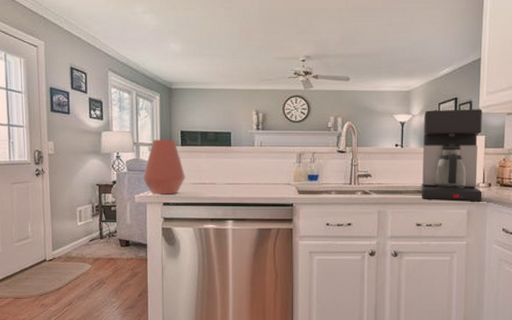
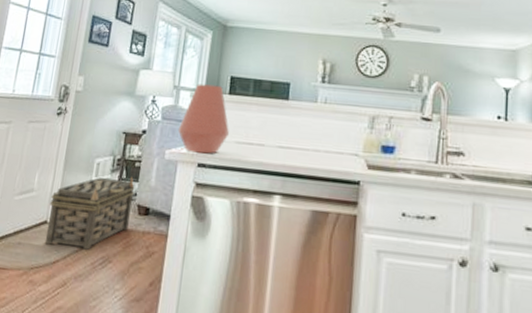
basket: none [45,218,114,277] -> present [44,176,135,250]

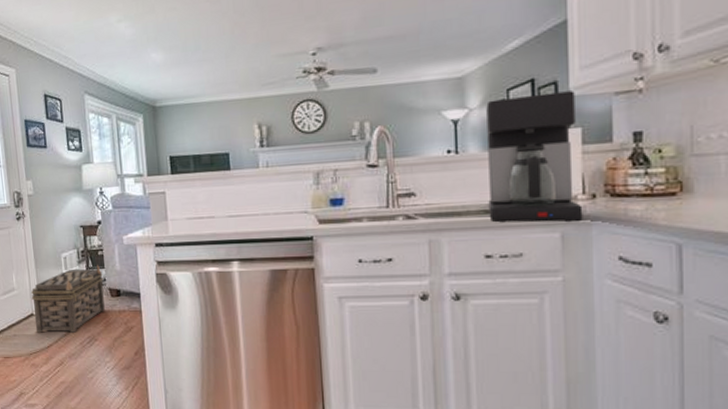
vase: present [177,83,230,154] -> none [129,167,180,234]

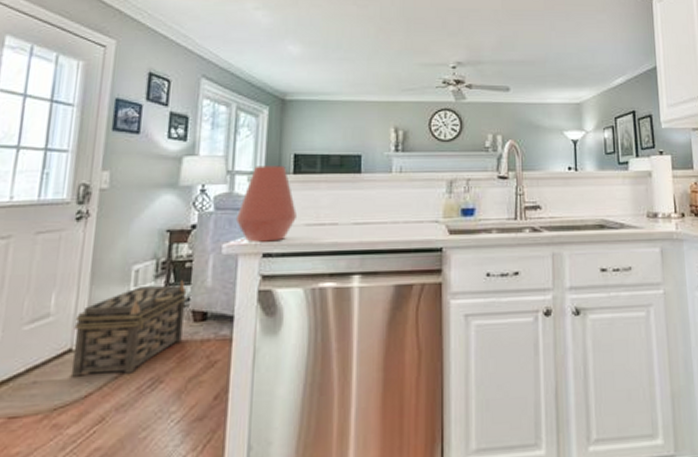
vase: none [129,167,180,234] -> present [235,165,298,242]
coffee maker: present [486,91,583,223] -> none [599,124,676,239]

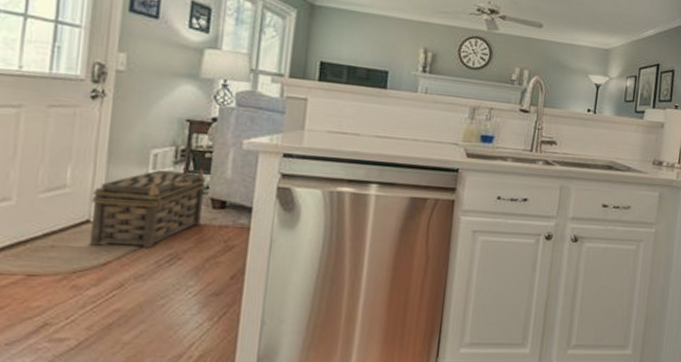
vase: present [235,165,298,242] -> none [257,68,321,144]

